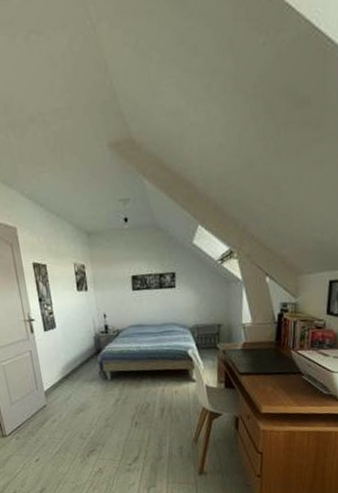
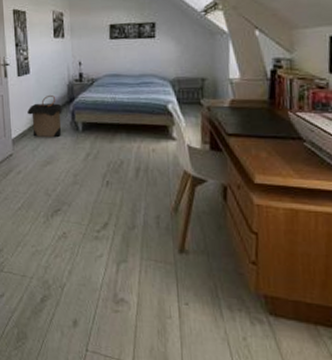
laundry hamper: none [57,347,92,388] -> present [27,94,63,138]

